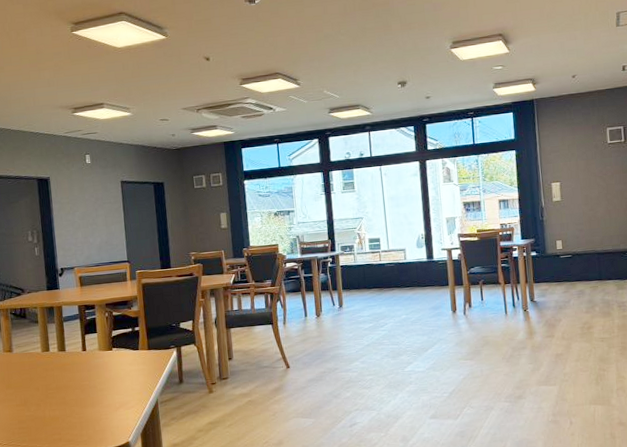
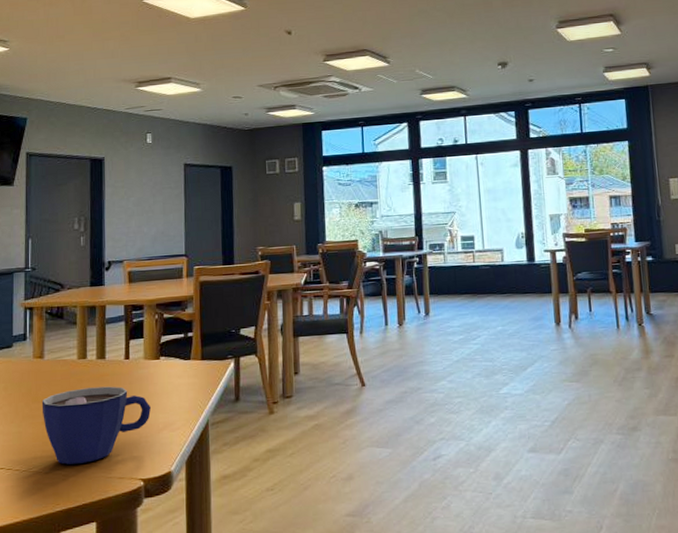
cup: none [14,373,109,439] -> present [41,386,152,465]

